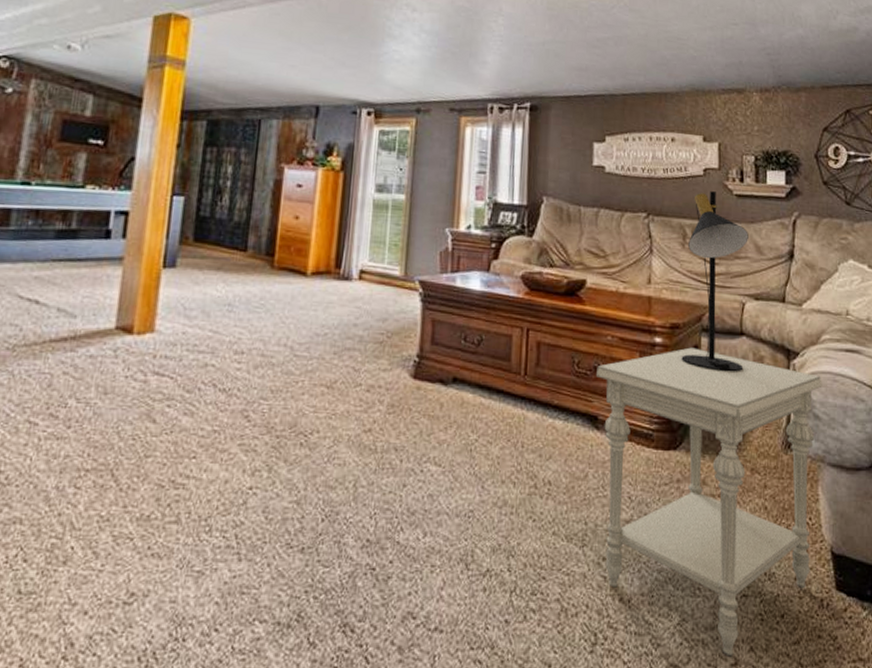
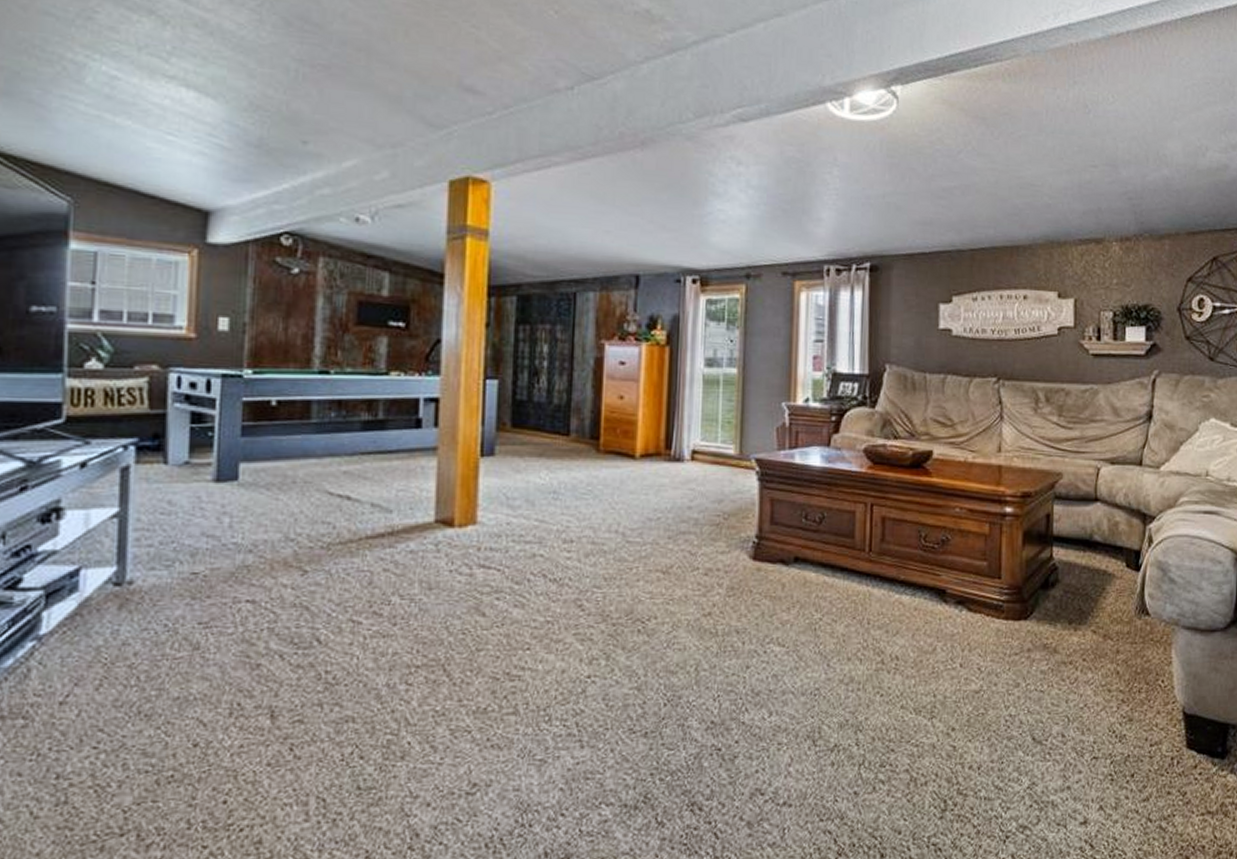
side table: present [596,347,822,657] -> none [944,516,1179,816]
table lamp: present [681,191,749,372] -> none [1033,351,1105,539]

